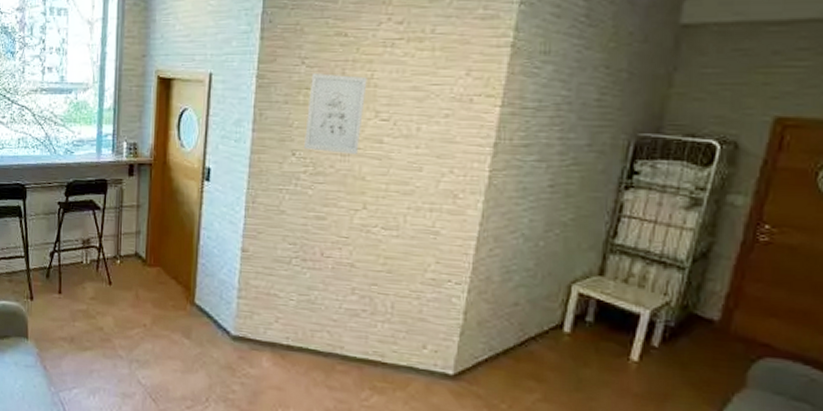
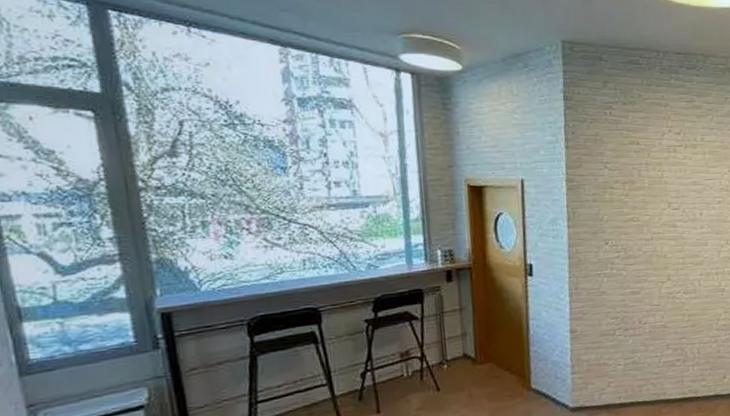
wall art: present [304,73,367,154] -> none [614,175,659,239]

